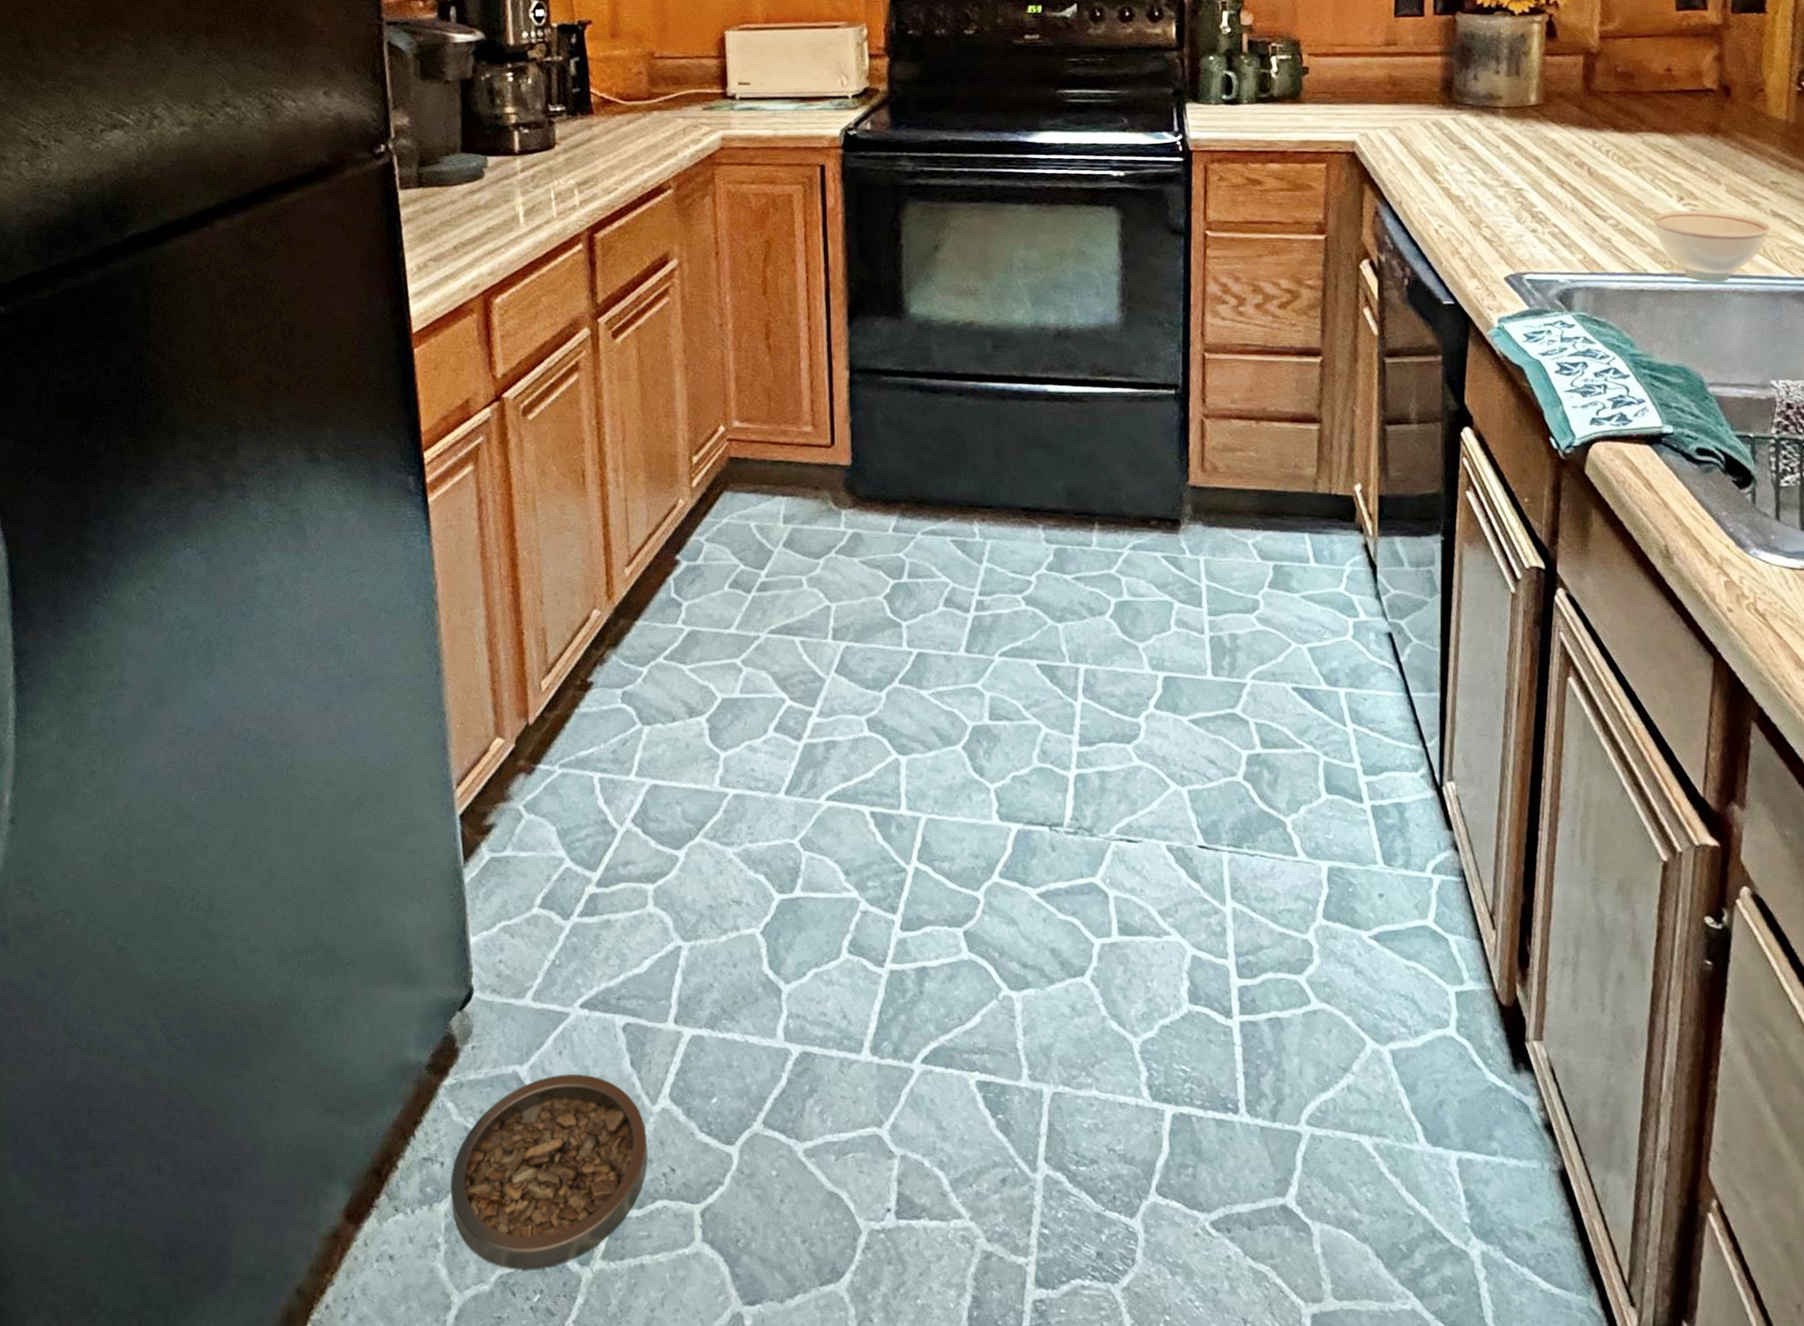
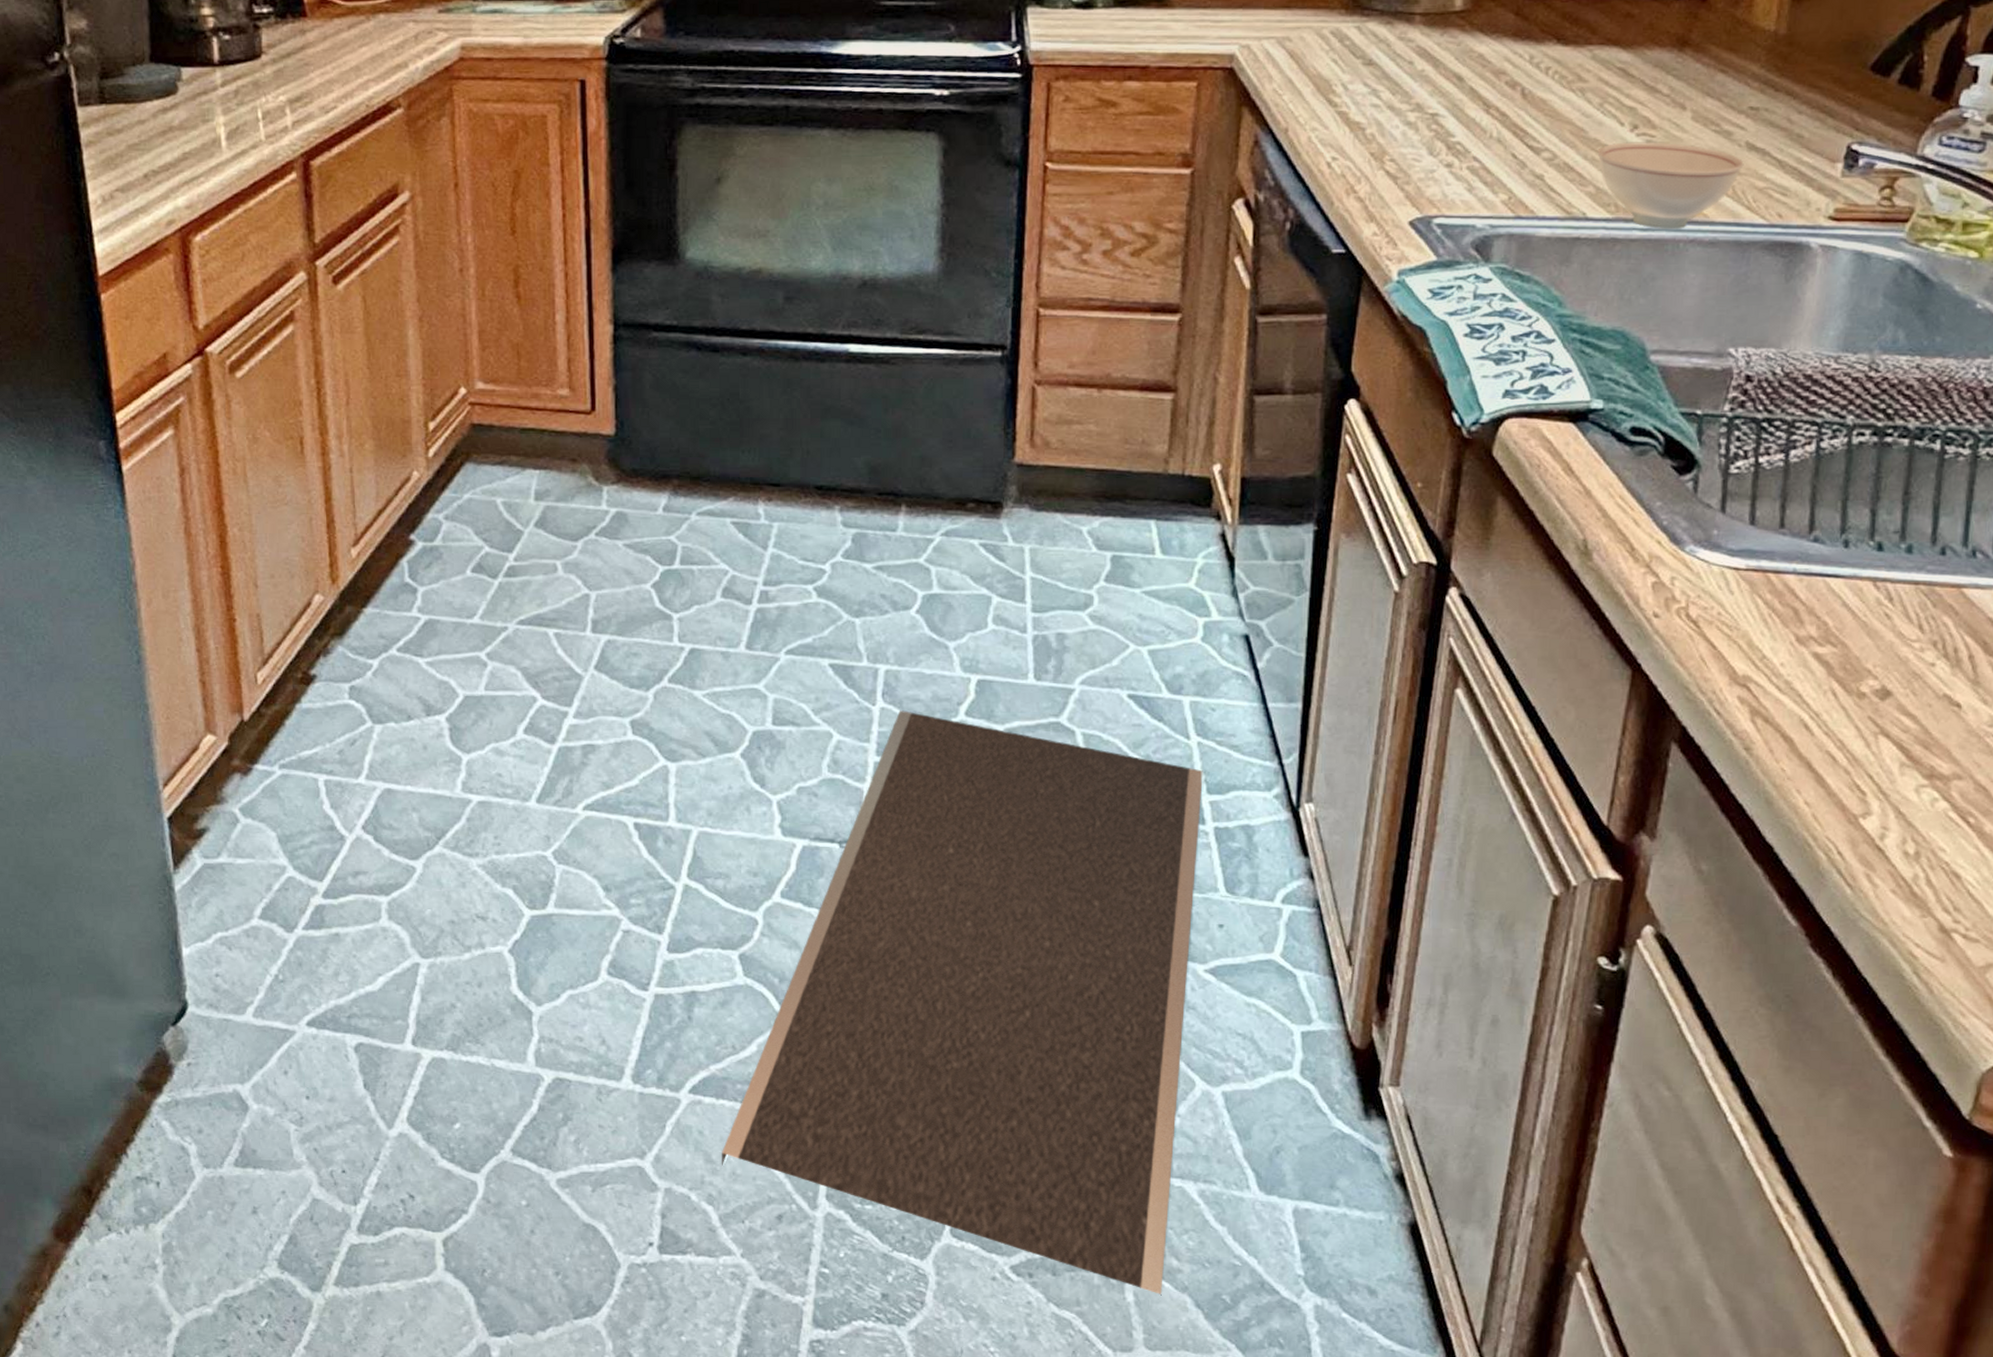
pet bowl: present [451,1073,648,1270] -> none [168,1094,384,1294]
door mat: none [951,705,1359,1246] -> present [722,710,1203,1295]

